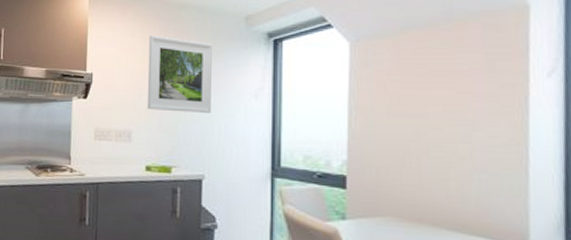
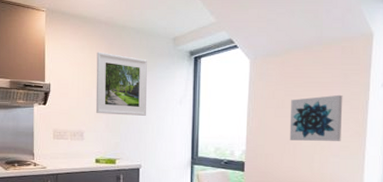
wall art: none [410,87,490,151] -> present [289,94,343,141]

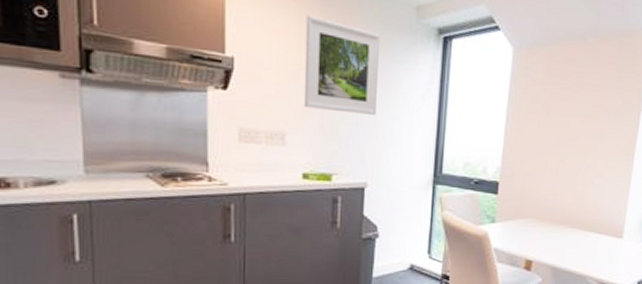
wall art: present [289,94,343,141] -> none [552,102,615,160]

